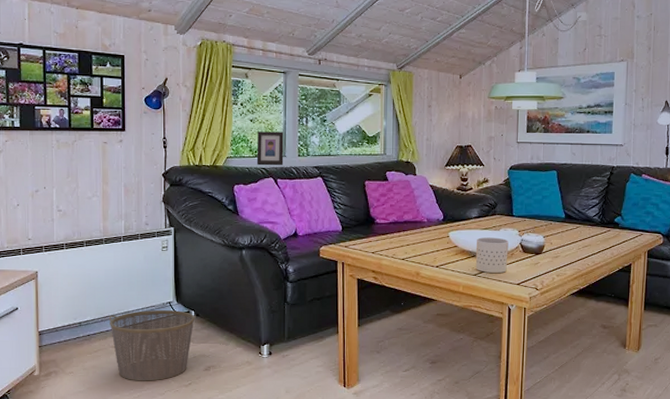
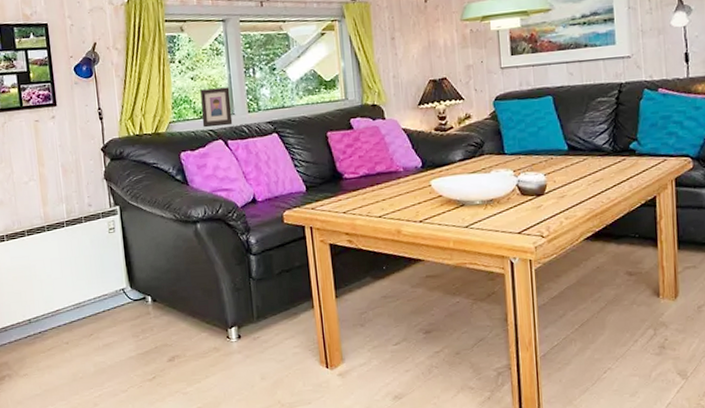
basket: present [110,309,196,381] -> none [60,297,153,379]
mug: present [475,237,509,274] -> none [464,181,504,224]

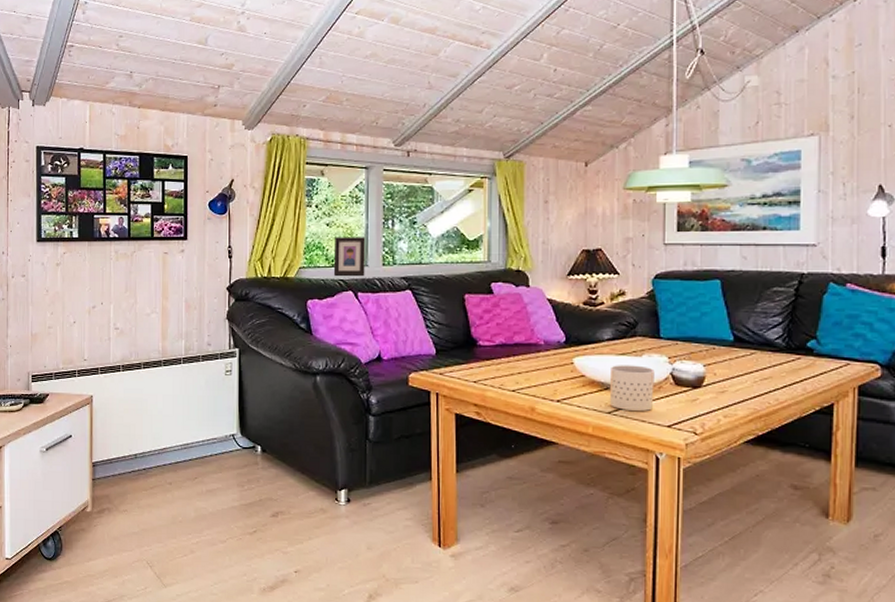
mug: none [464,181,504,224] -> present [609,365,655,412]

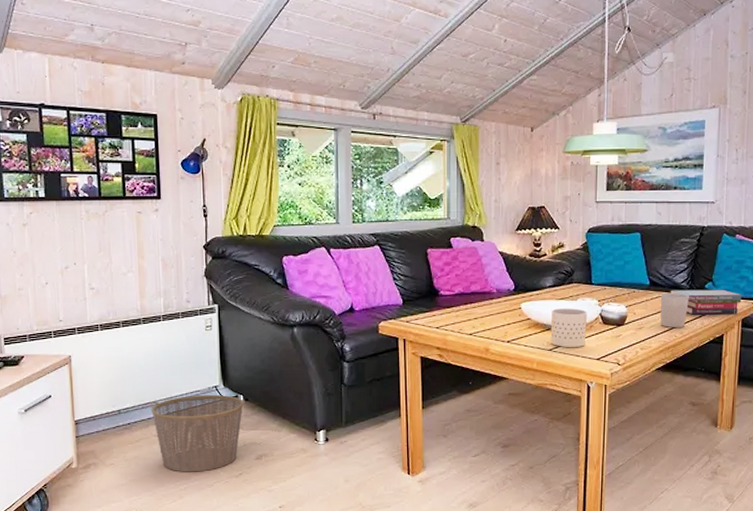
basket: none [167,442,263,526] -> present [151,394,245,472]
picture frame: present [333,237,366,277] -> none [306,196,337,234]
candle holder: none [748,351,786,394] -> present [660,293,689,329]
books: none [760,347,857,380] -> present [670,289,742,315]

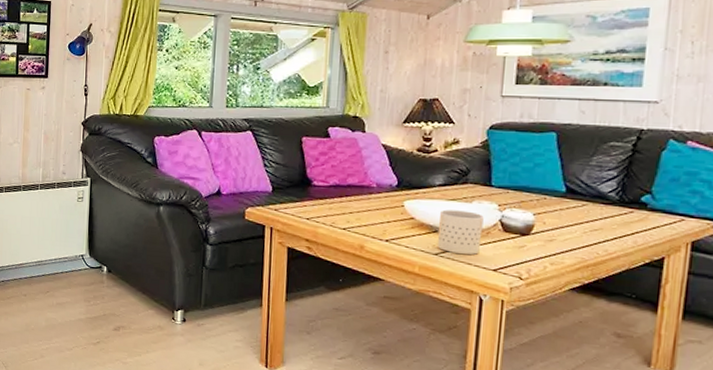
basket: present [151,394,245,472] -> none [23,261,108,335]
candle holder: present [660,293,689,329] -> none [578,203,618,245]
books: present [670,289,742,315] -> none [592,200,693,235]

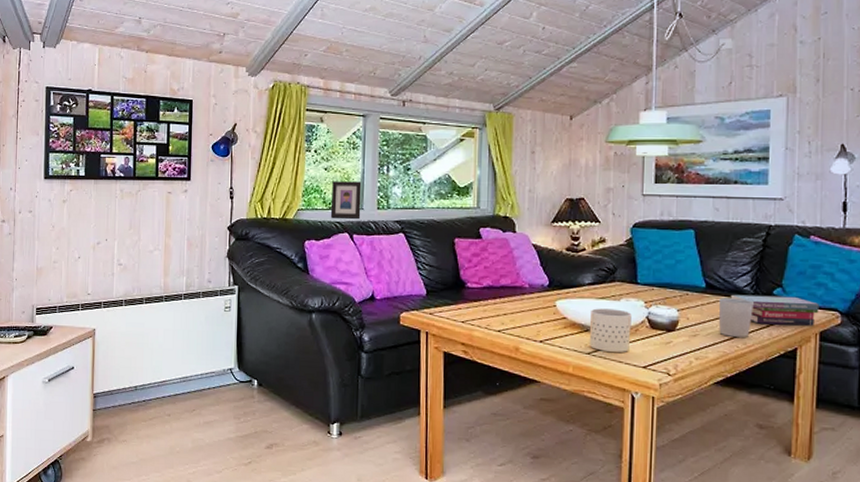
picture frame: none [180,79,211,117] -> present [330,181,362,220]
candle holder: none [578,203,618,245] -> present [718,298,754,338]
books: none [592,200,693,235] -> present [730,294,819,326]

